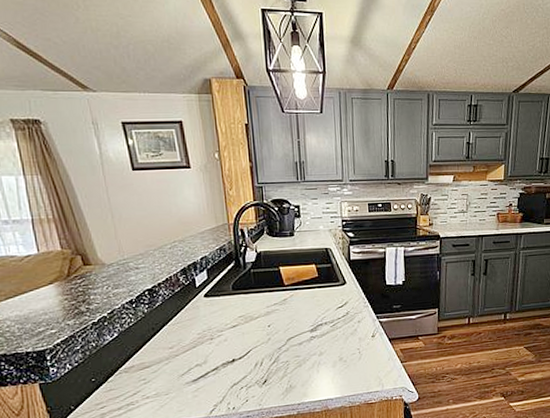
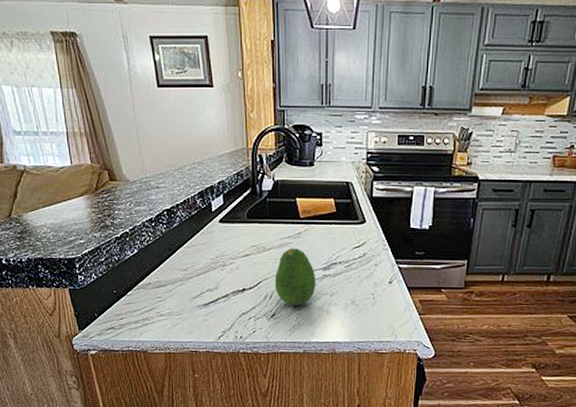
fruit: none [263,314,305,369] -> present [274,248,316,305]

